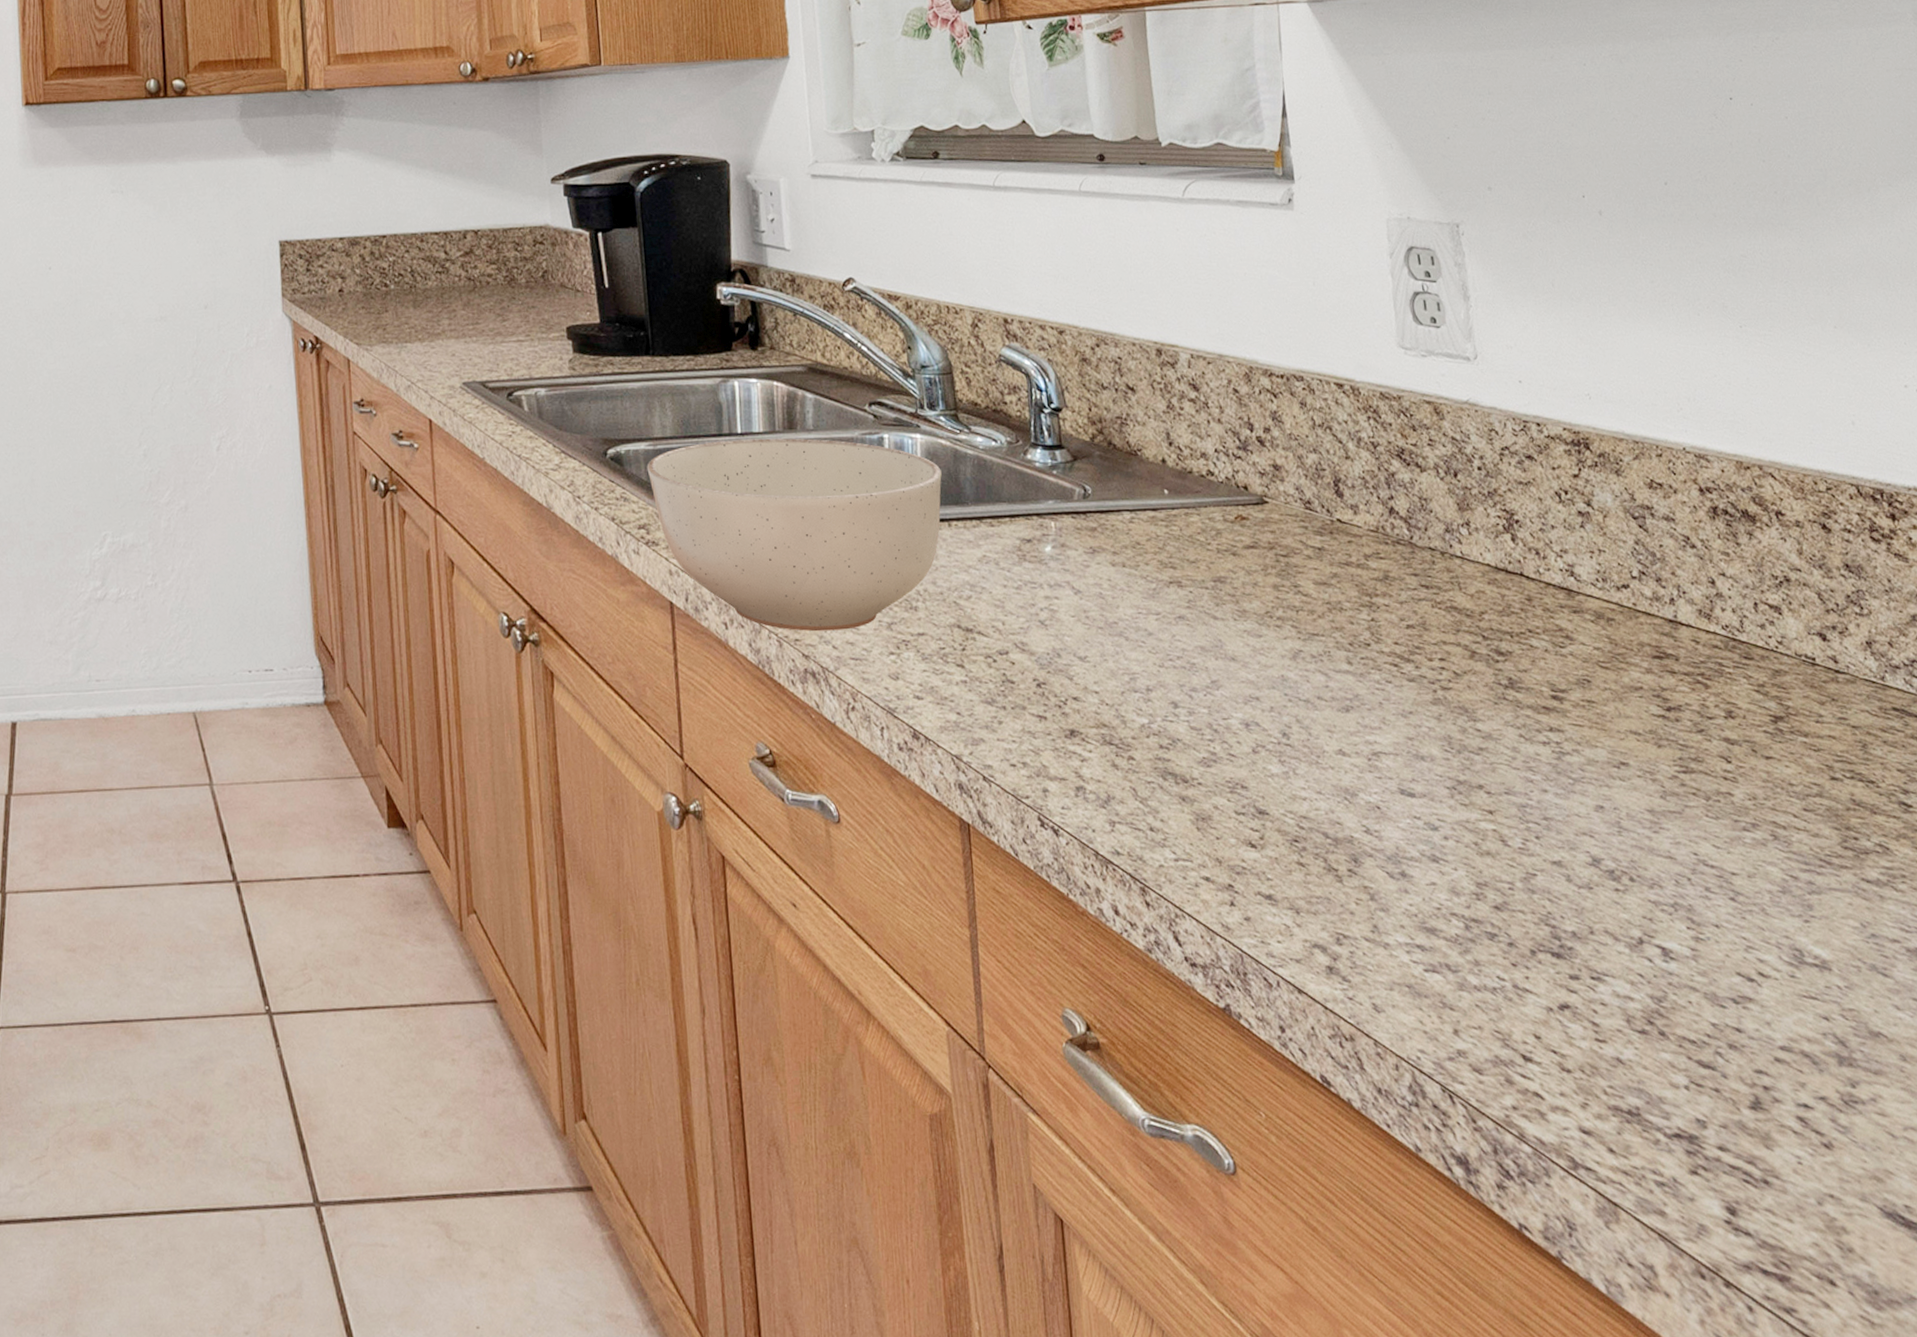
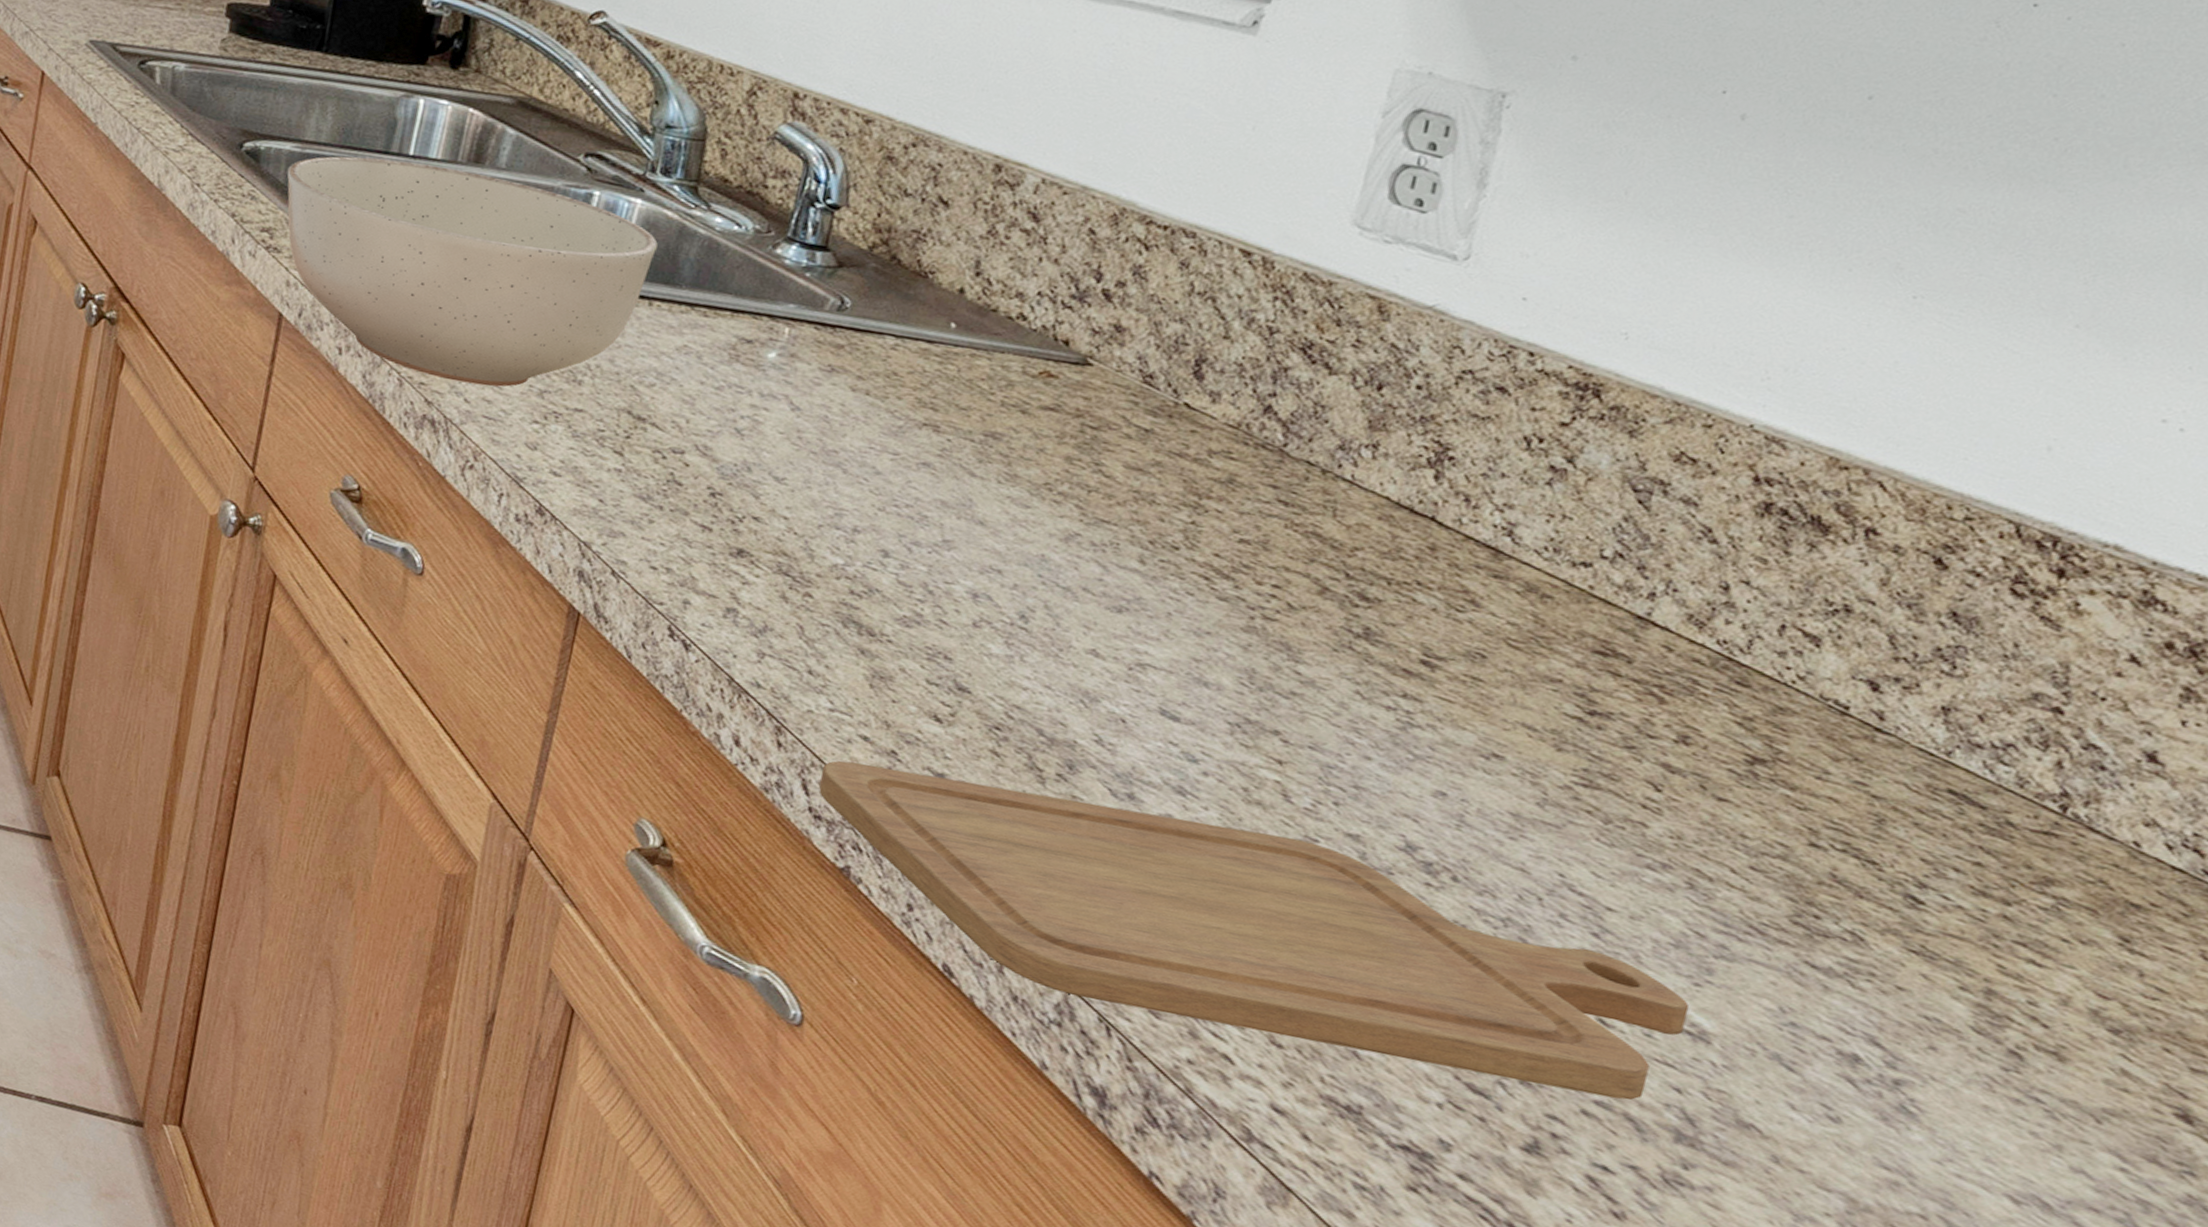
chopping board: none [1184,877,1812,1074] -> present [818,760,1690,1101]

